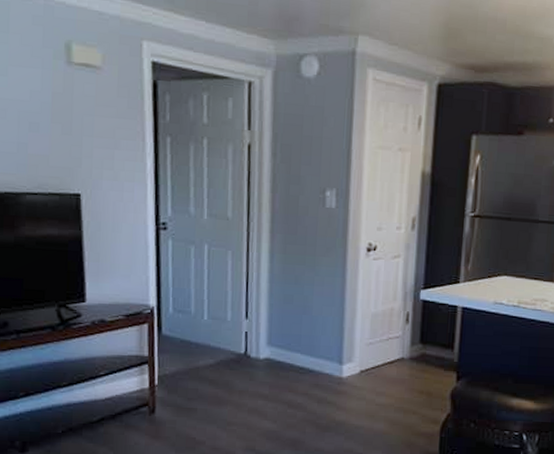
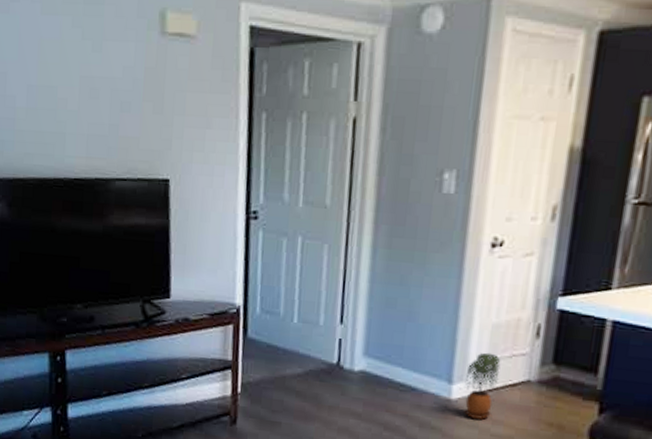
potted plant: none [352,337,380,392] -> present [464,352,501,420]

